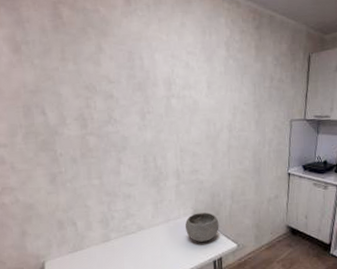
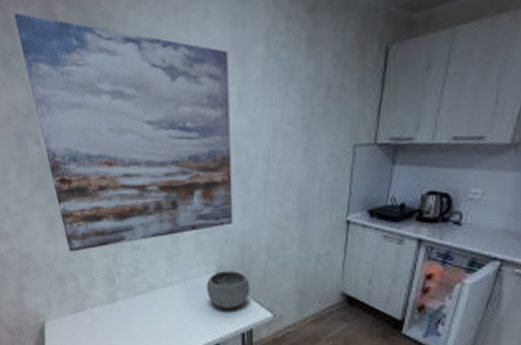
wall art: none [26,13,205,202] -> present [14,13,233,252]

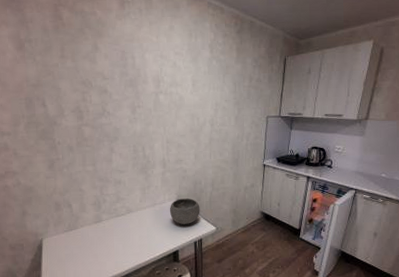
wall art: present [14,13,233,252] -> none [30,14,189,186]

